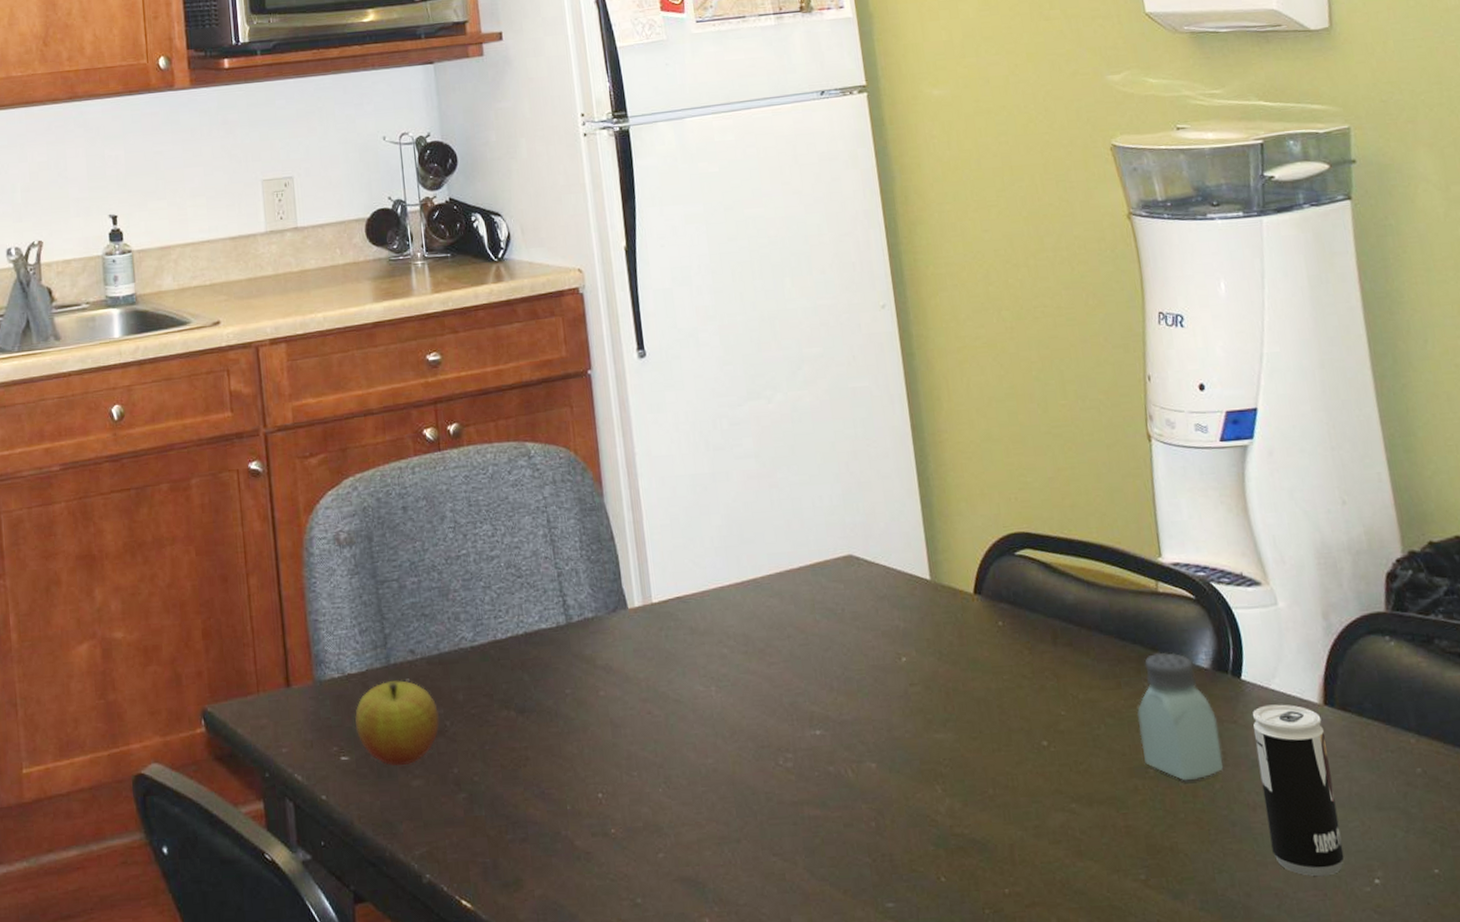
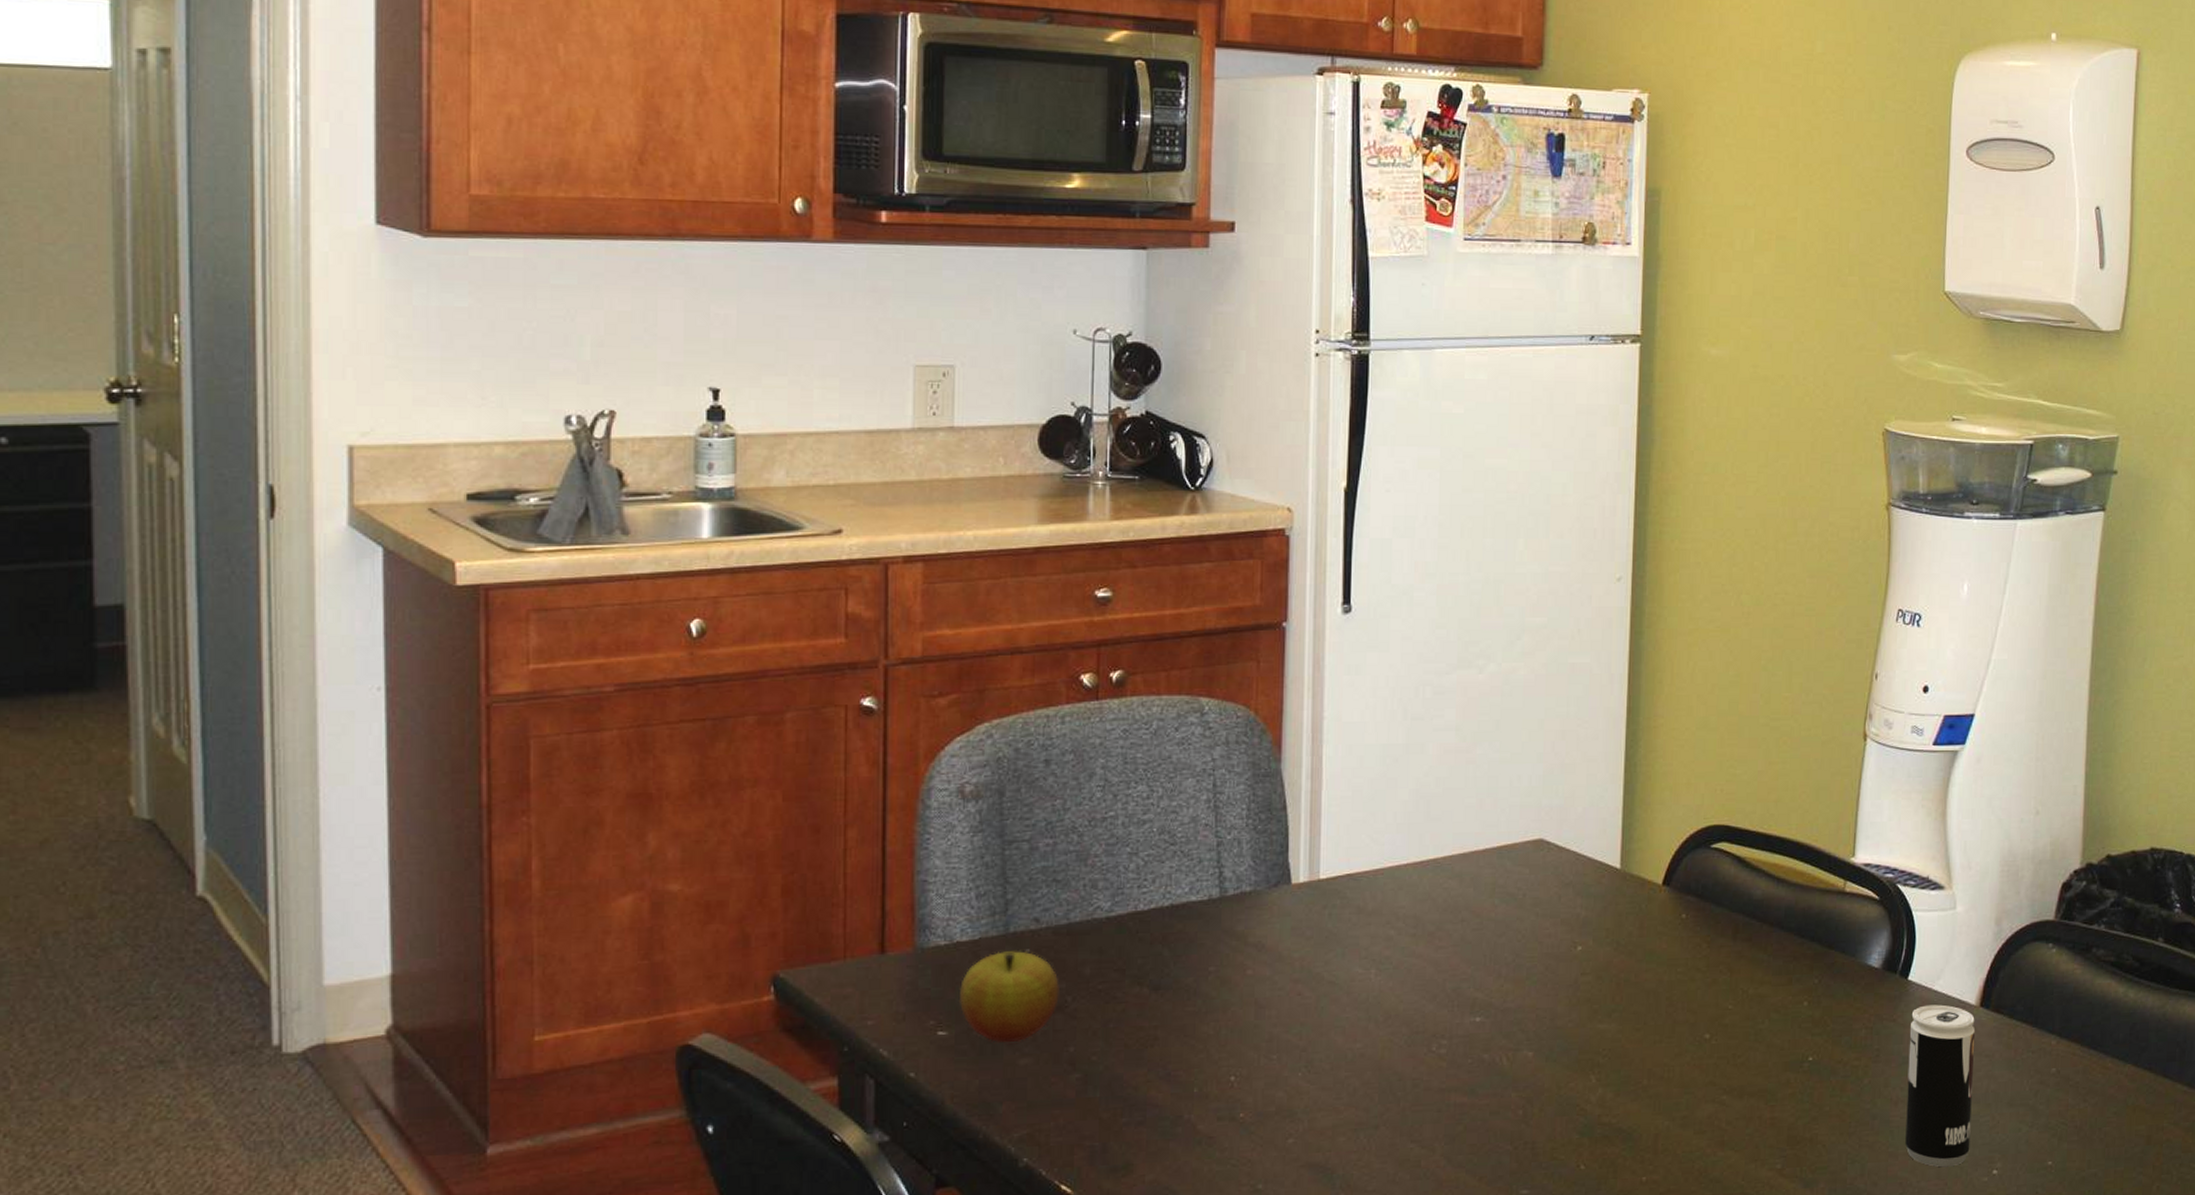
saltshaker: present [1137,652,1224,781] -> none [1801,950,1877,1076]

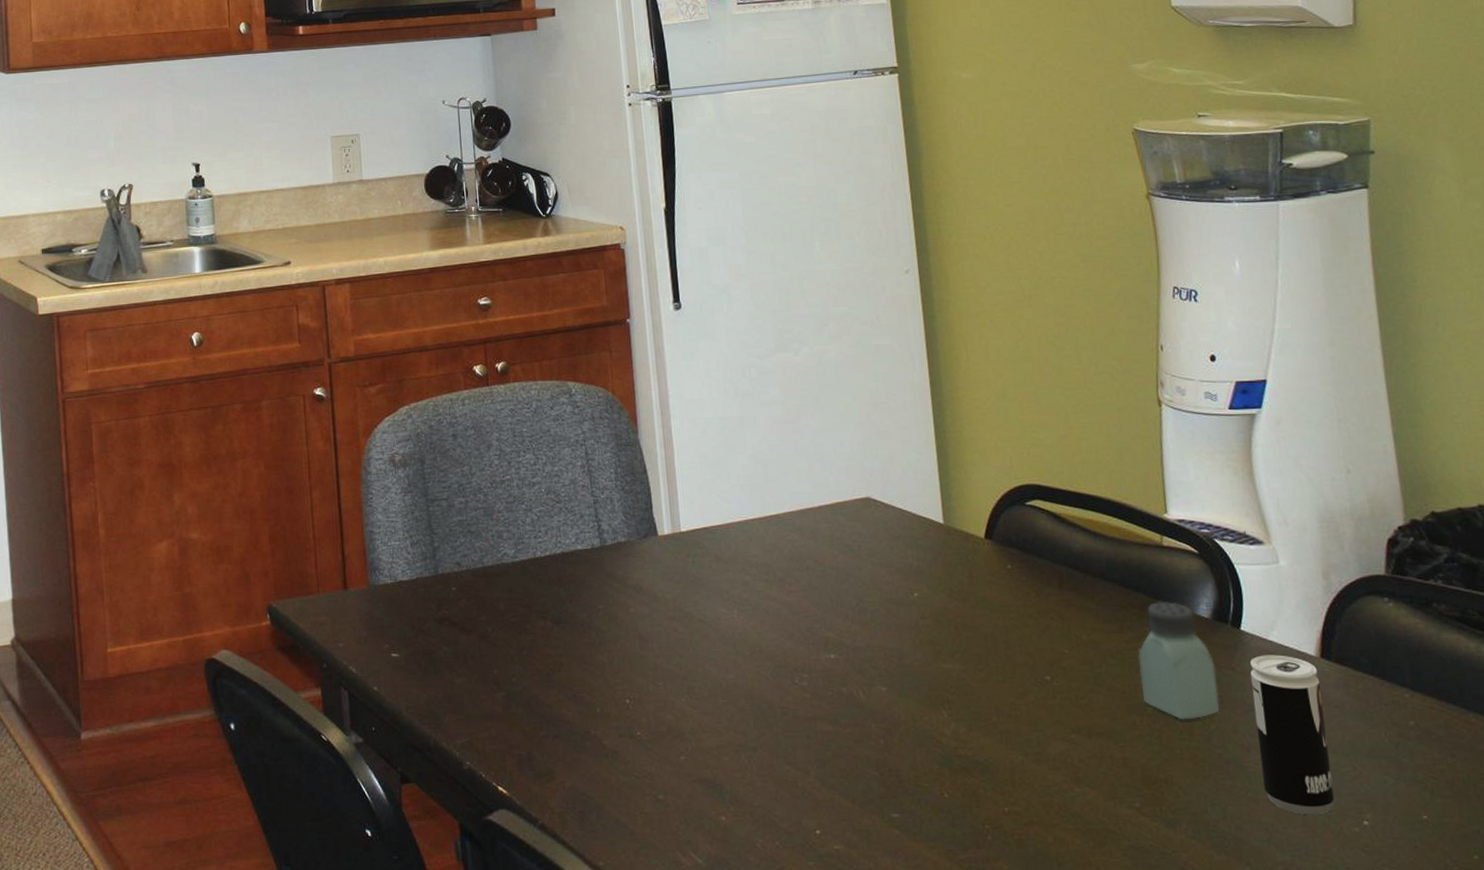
apple: present [958,951,1059,1042] -> none [405,589,482,664]
saltshaker: none [1801,950,1877,1076] -> present [1138,601,1220,720]

